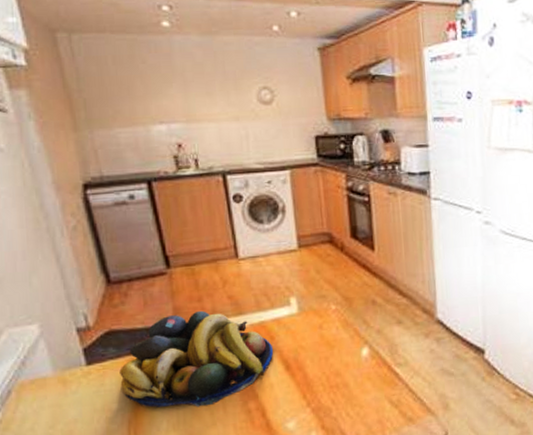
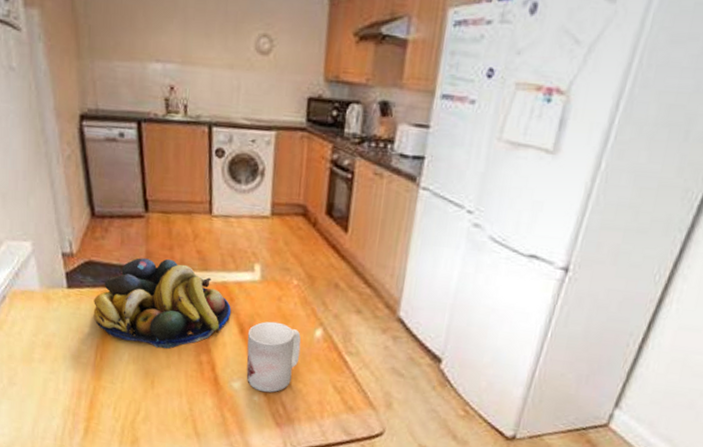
mug: none [294,350,351,426] -> present [246,321,301,393]

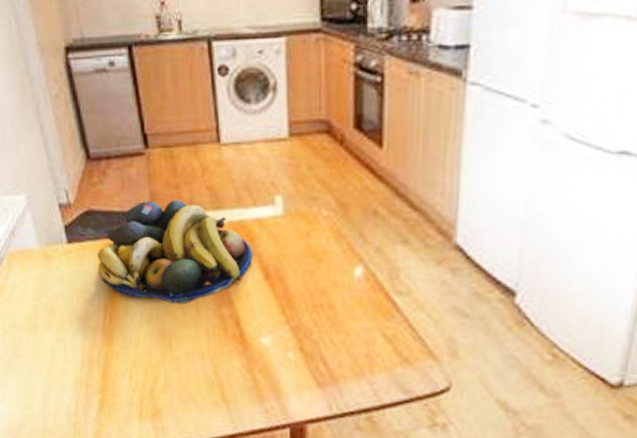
mug: present [246,321,301,393] -> none [274,262,339,348]

